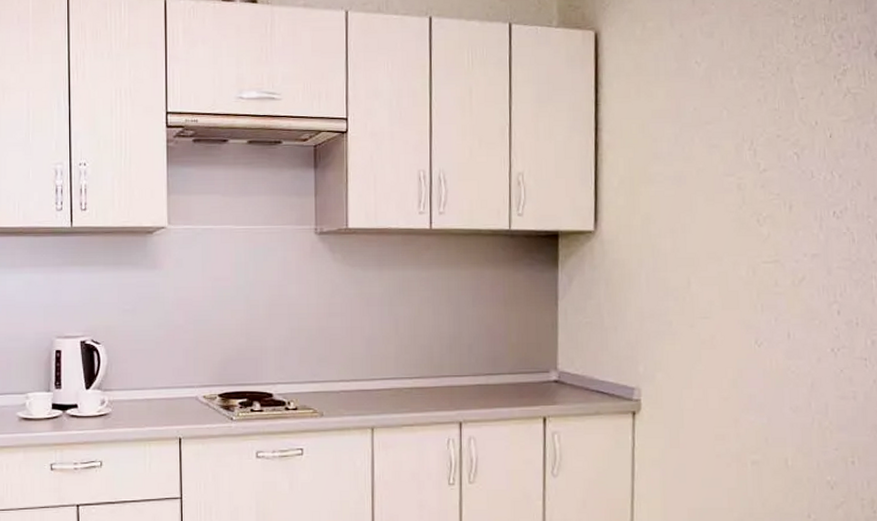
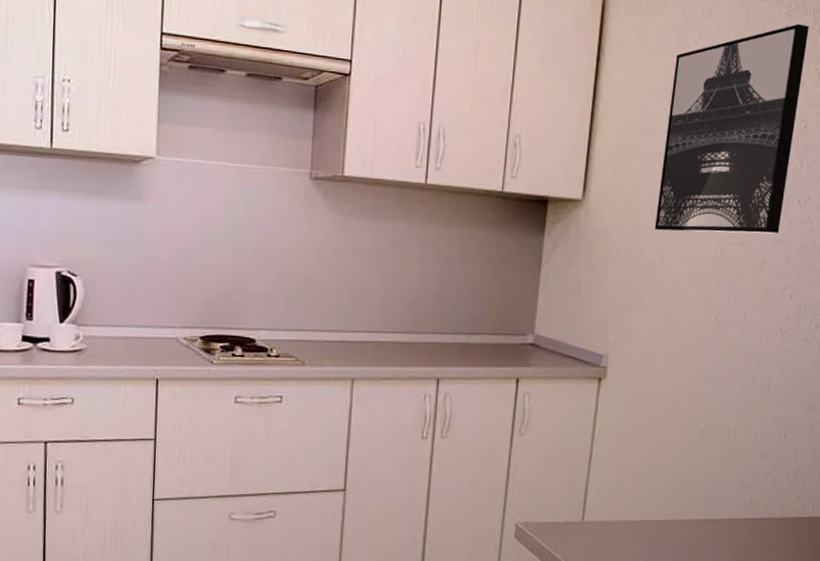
wall art: none [675,33,822,255] -> present [654,23,809,234]

